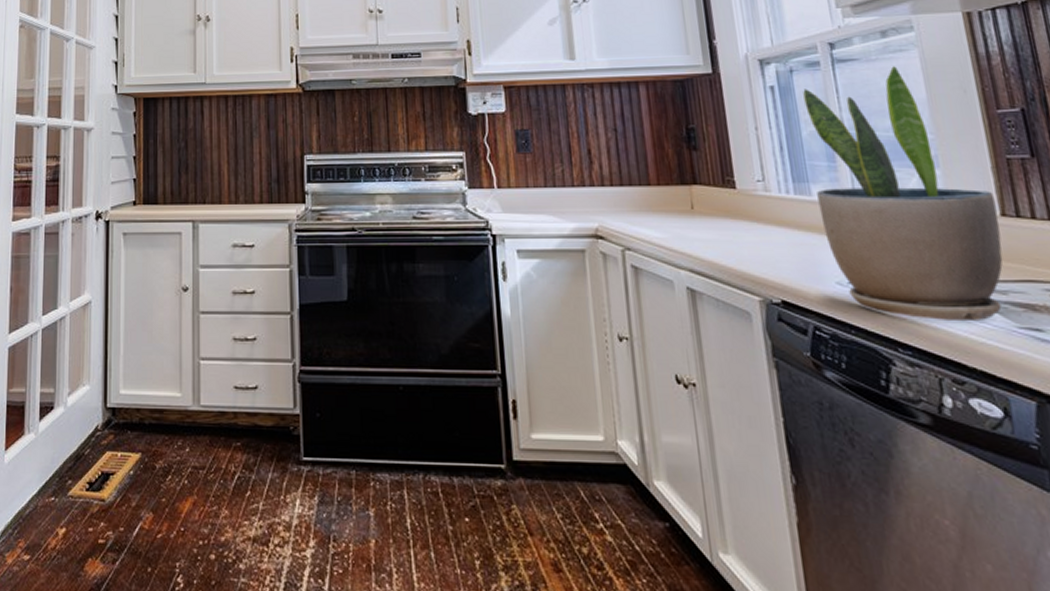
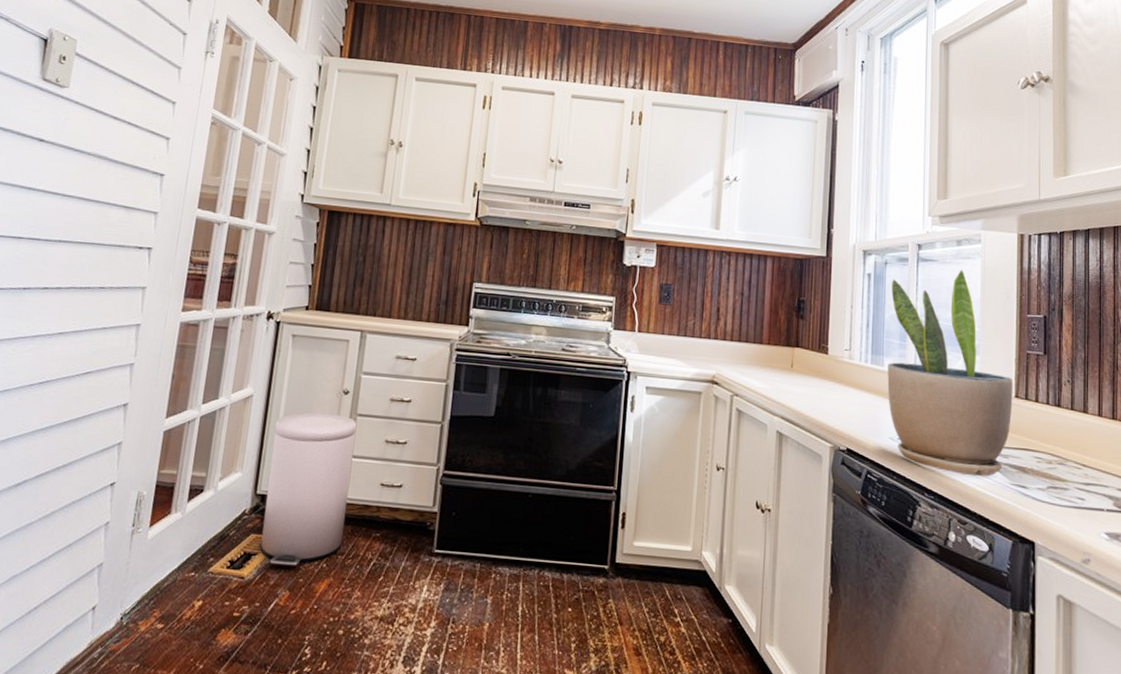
pedal bin: none [117,314,202,486] -> present [260,412,357,567]

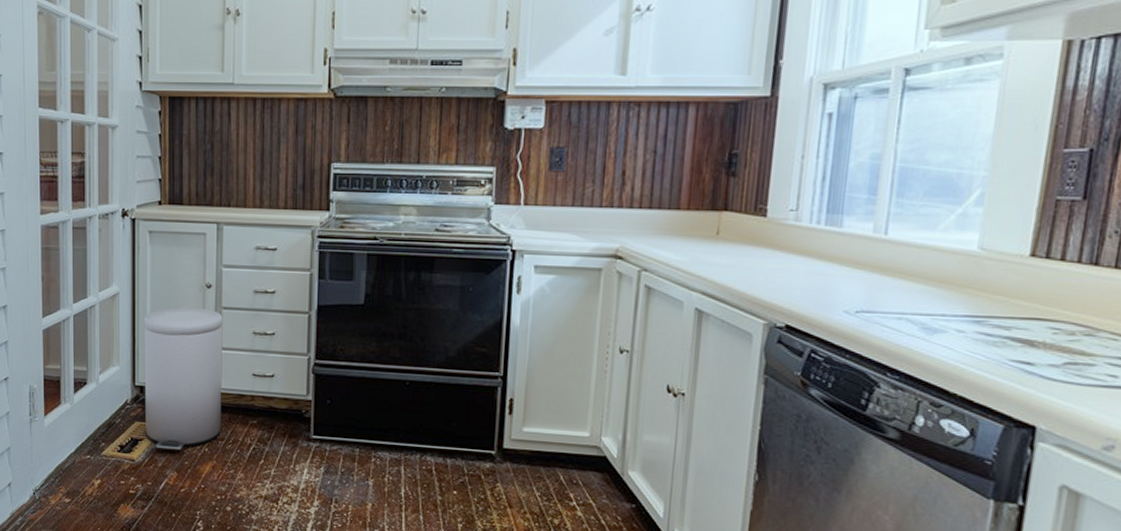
potted plant: present [887,270,1013,477] -> none [845,97,1030,352]

